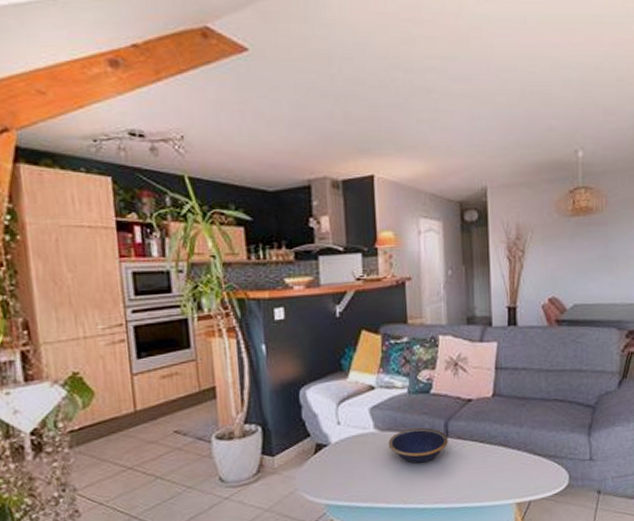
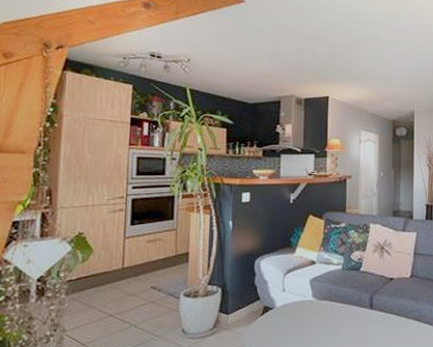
bowl: present [388,428,448,463] -> none [323,299,372,330]

